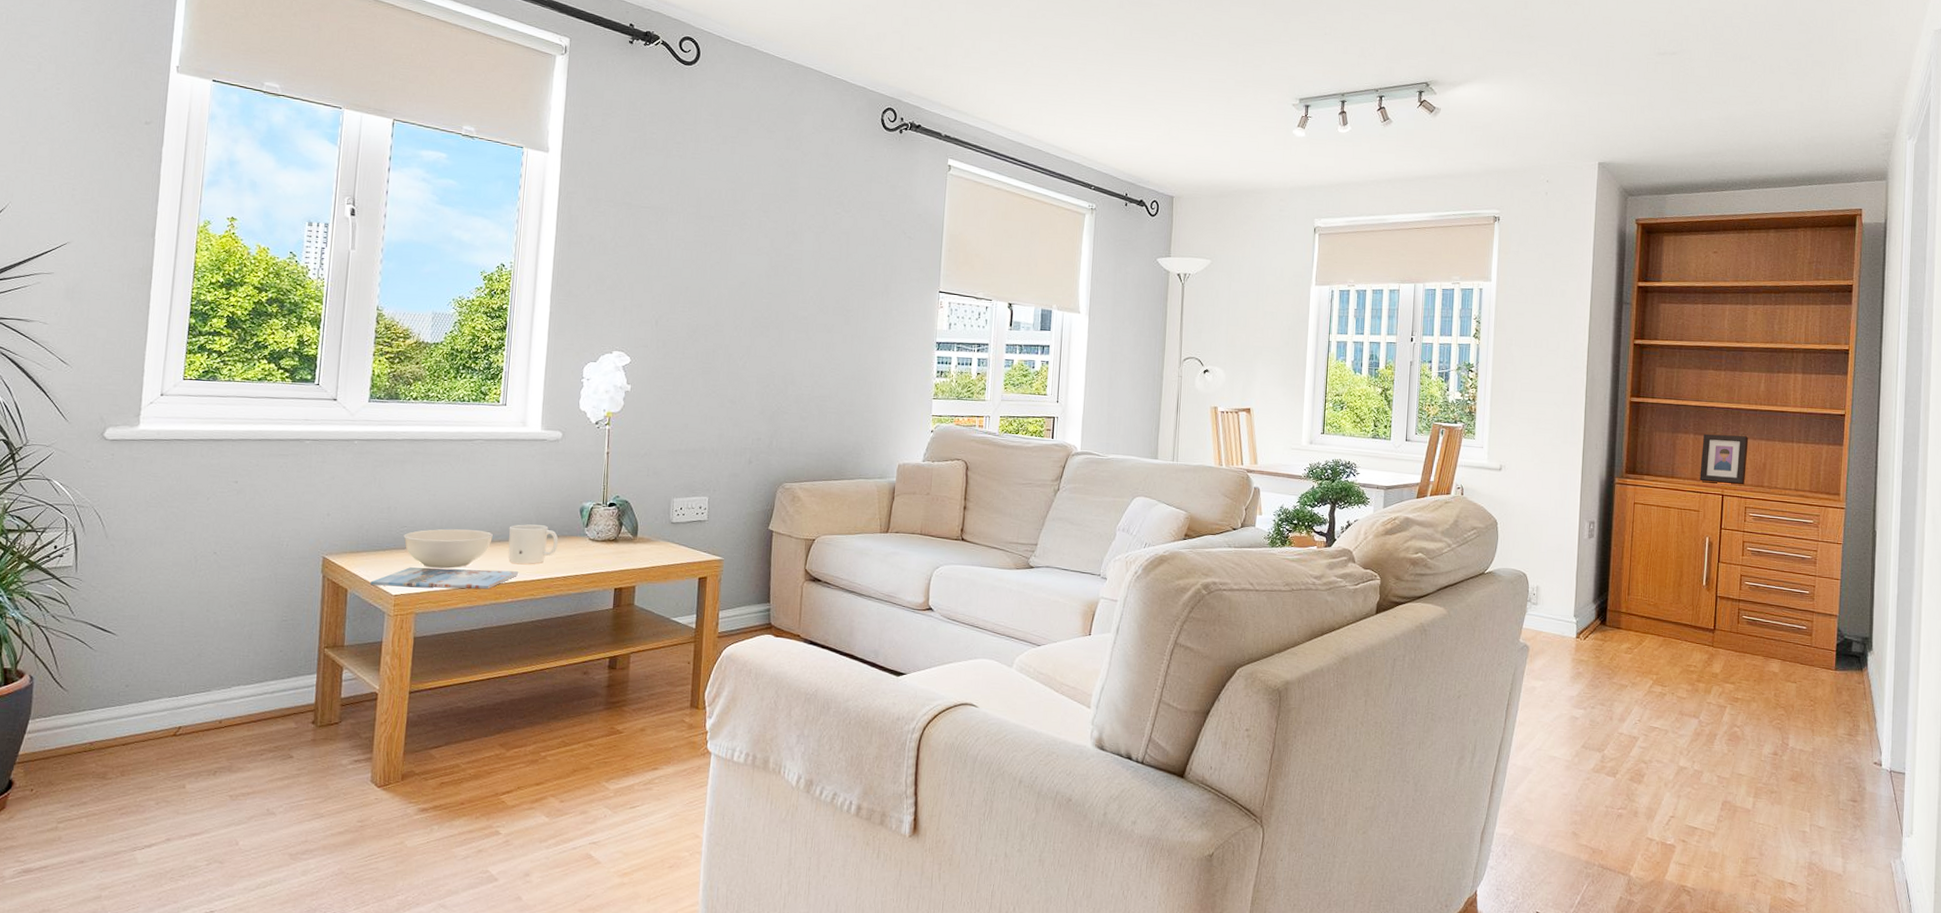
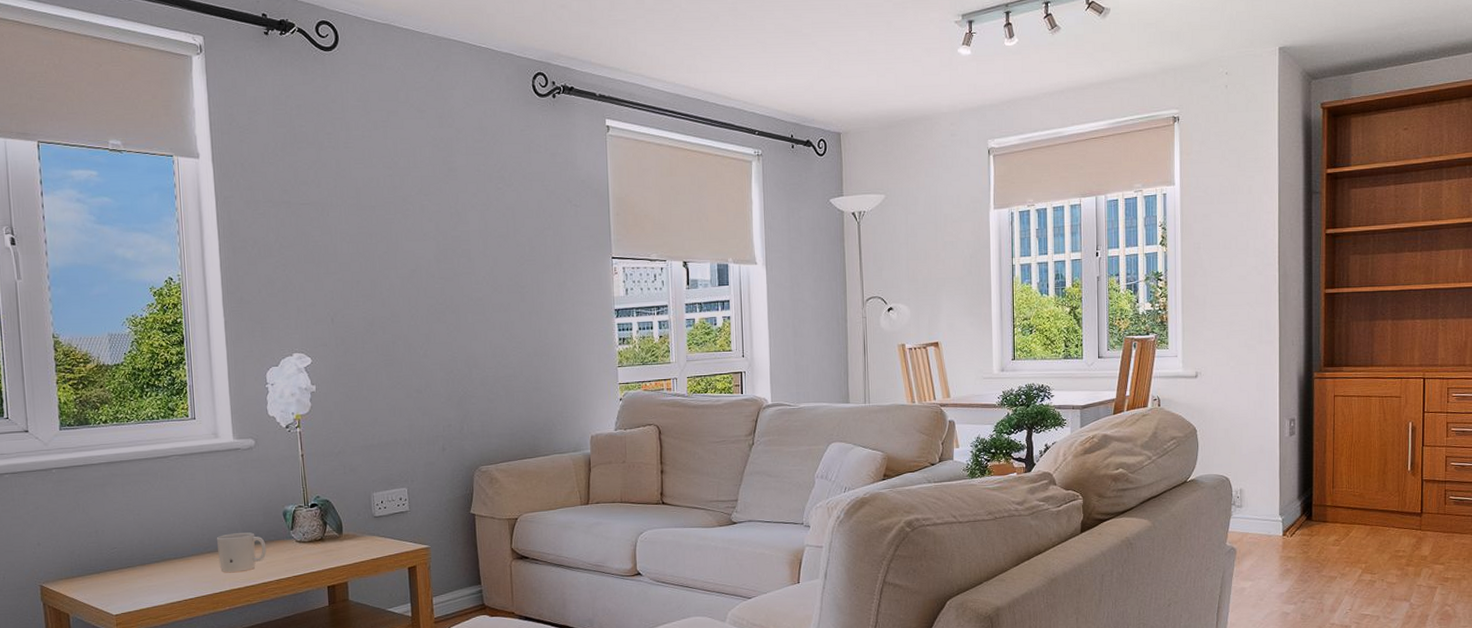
magazine: present [370,567,519,590] -> none [90,580,233,608]
bowl: present [403,528,494,569] -> none [115,544,203,585]
picture frame: present [1699,433,1749,485] -> none [1400,316,1448,367]

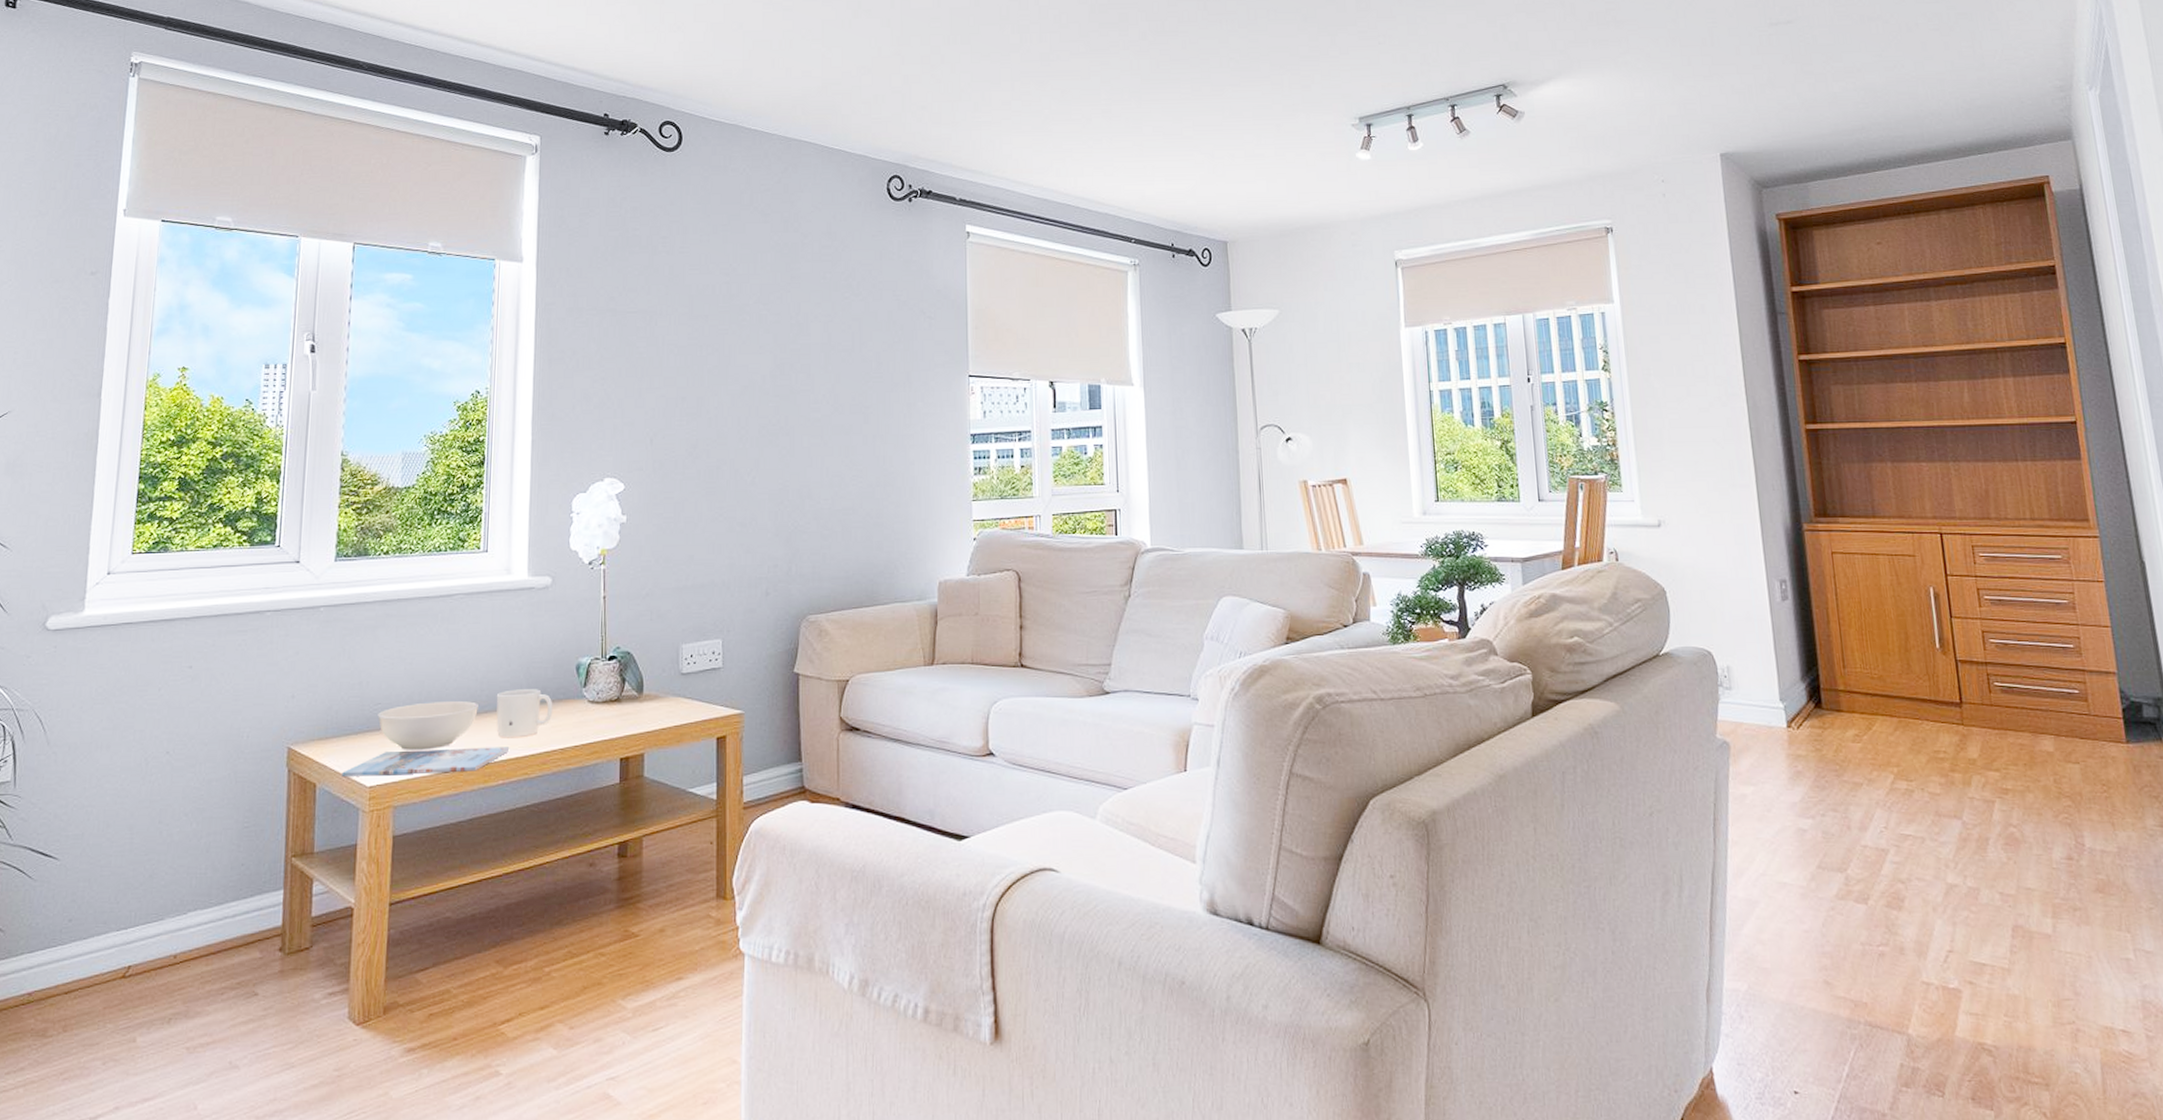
magazine: none [90,580,233,608] -> present [342,747,510,777]
bowl: none [115,544,203,585] -> present [377,701,480,750]

